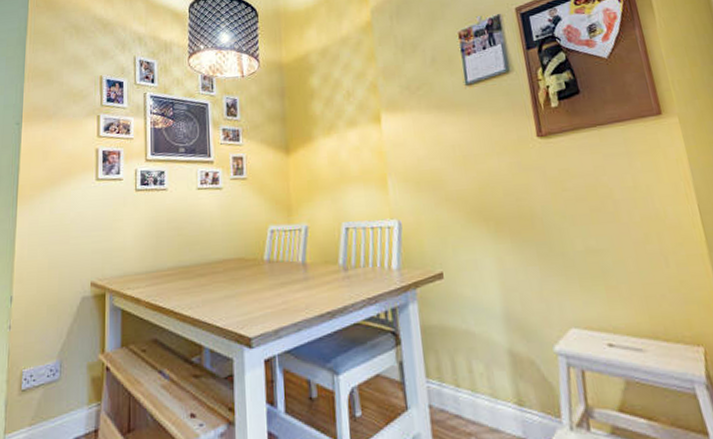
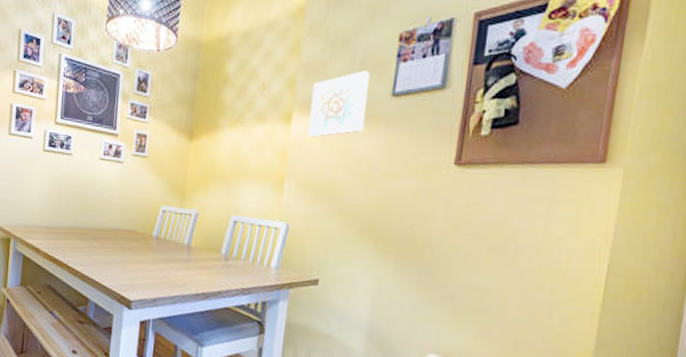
wall art: none [394,67,449,133] -> present [308,71,370,137]

